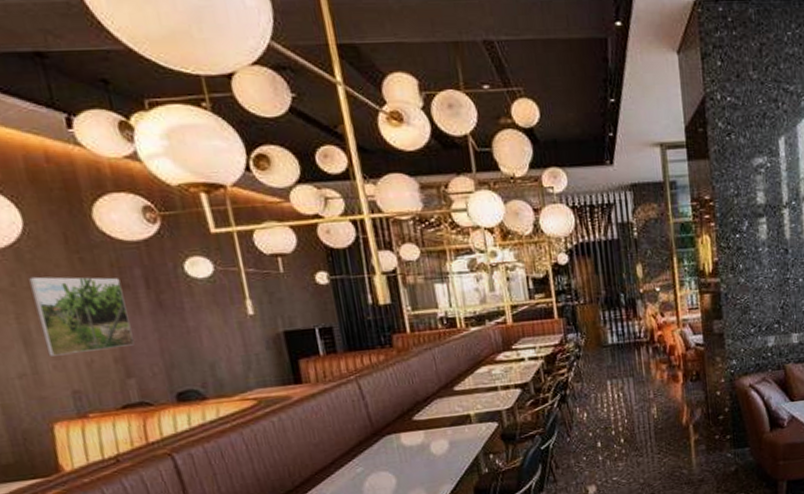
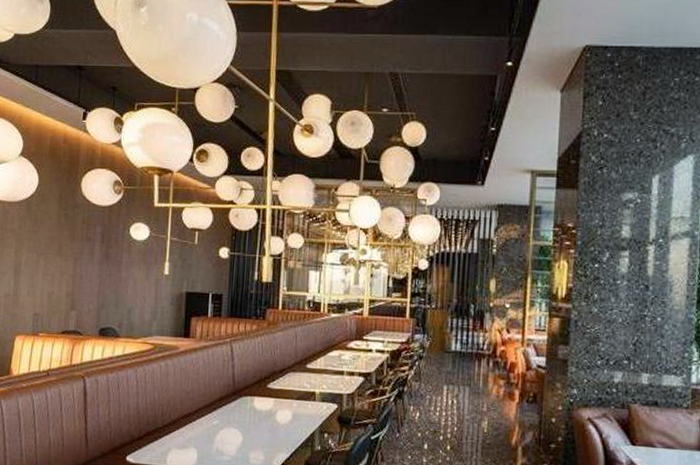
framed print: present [29,276,135,357] -> none [27,223,86,286]

